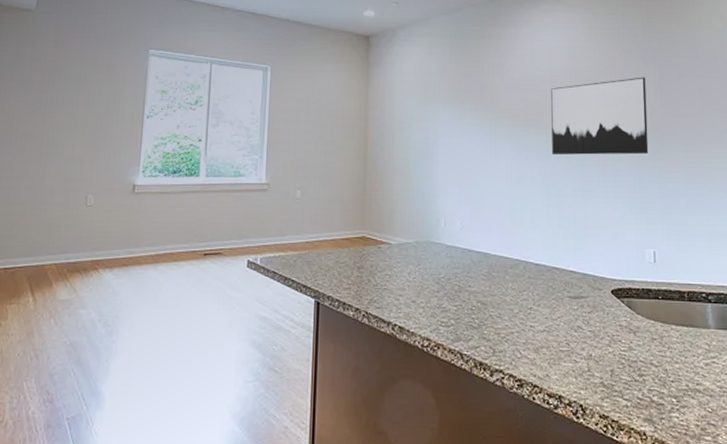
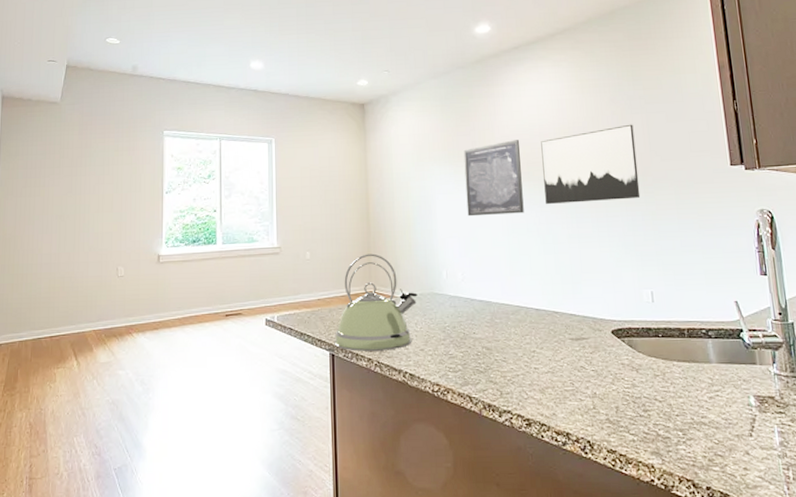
kettle: none [320,196,413,301] -> present [334,253,418,351]
wall art: none [470,85,529,163] -> present [463,140,524,217]

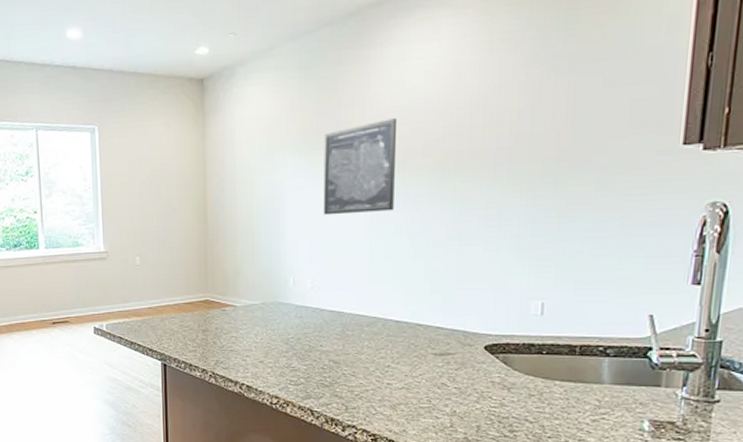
kettle: present [334,253,418,351] -> none [166,258,259,362]
wall art: present [541,124,641,205] -> none [422,92,555,200]

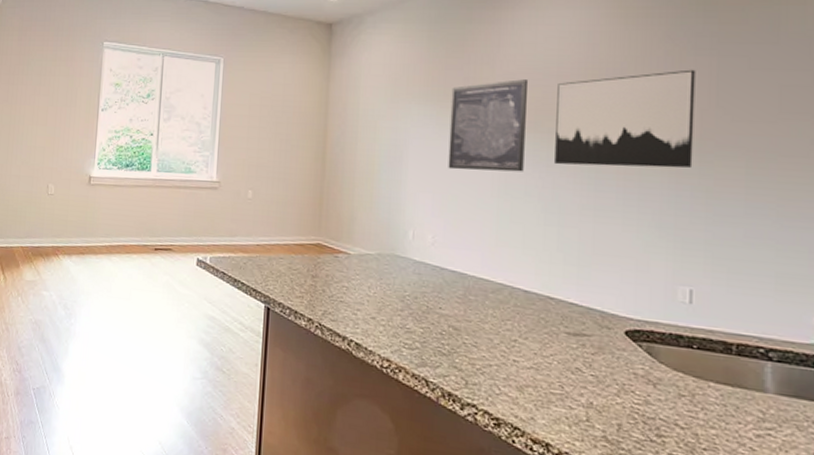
wall art: none [422,92,555,200] -> present [555,69,696,168]

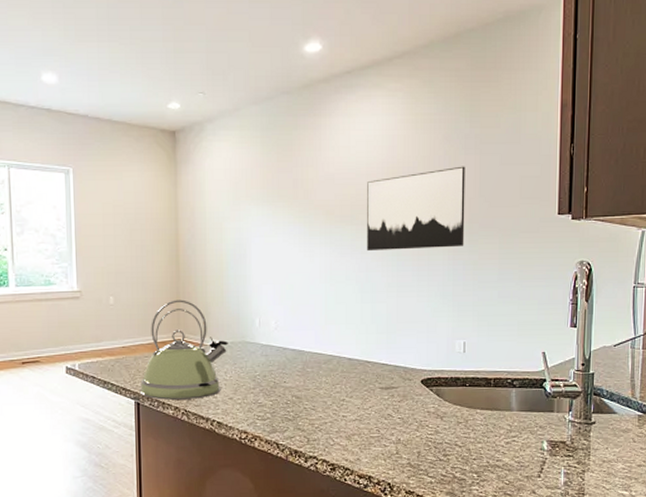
kettle: none [271,200,375,313] -> present [139,299,228,400]
wall art: present [448,79,527,172] -> none [284,179,344,262]

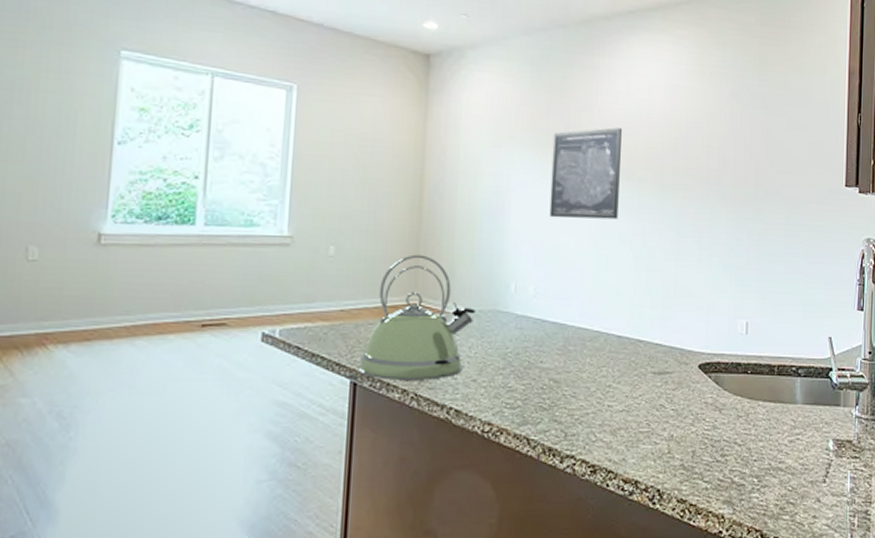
wall art: none [284,179,344,262] -> present [549,127,622,220]
wall art: present [367,166,465,252] -> none [644,126,752,214]

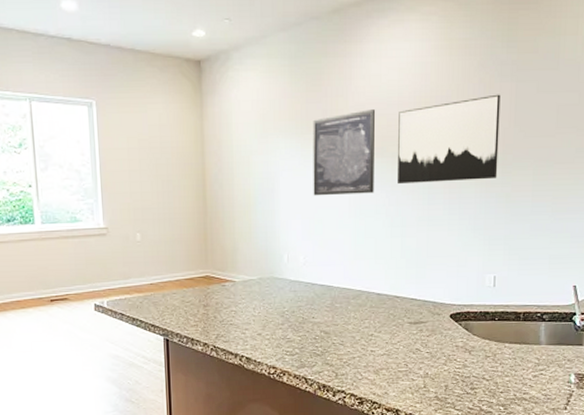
kettle: present [358,254,476,380] -> none [168,235,256,336]
wall art: none [644,126,752,214] -> present [398,94,501,185]

